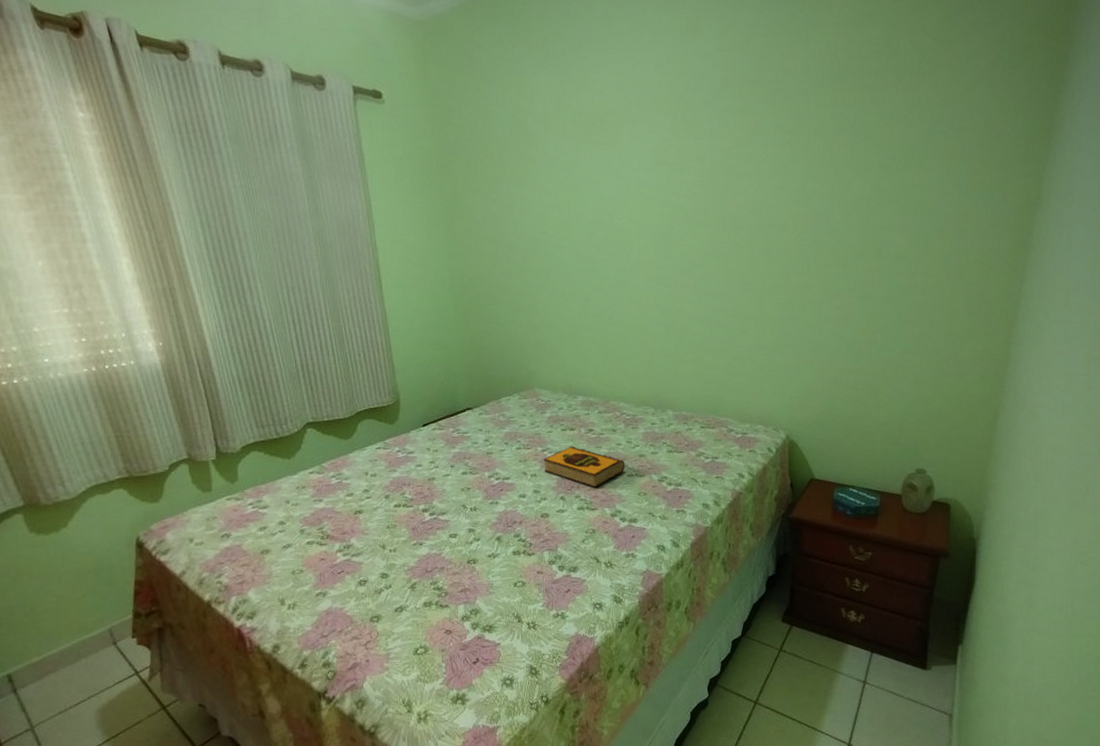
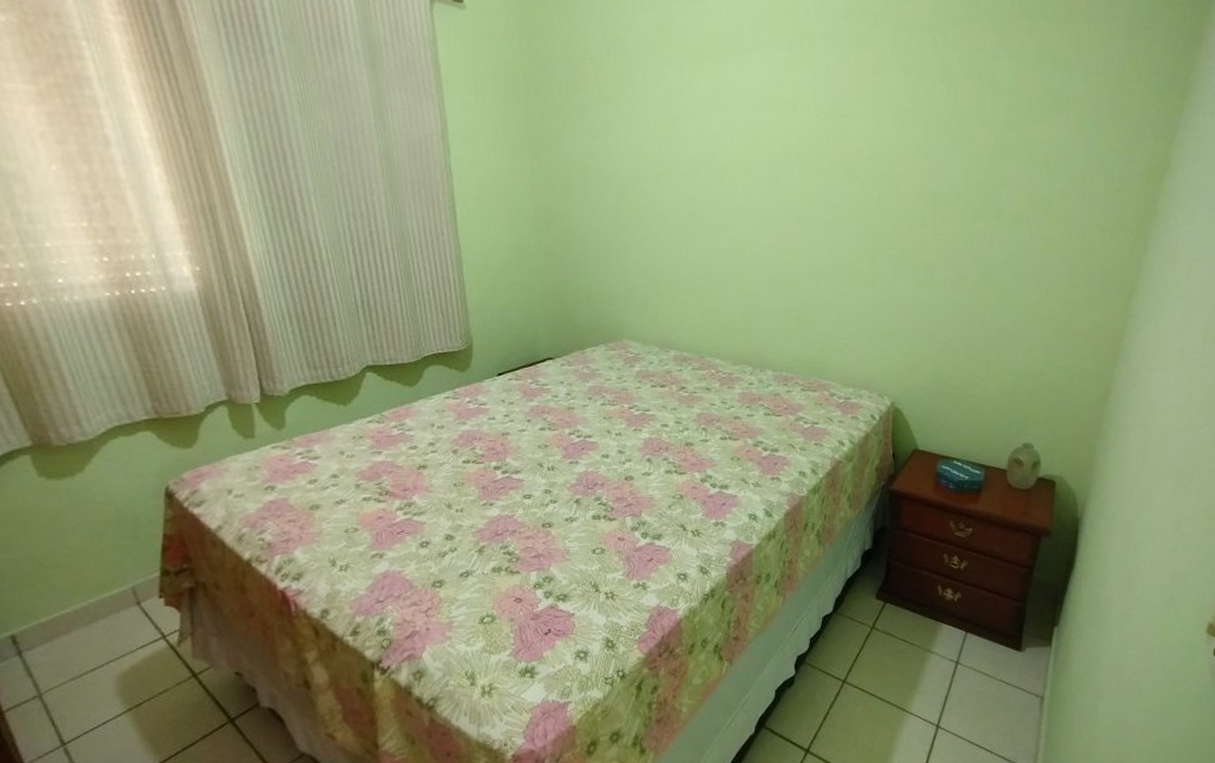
hardback book: present [543,446,626,488] -> none [630,404,719,450]

